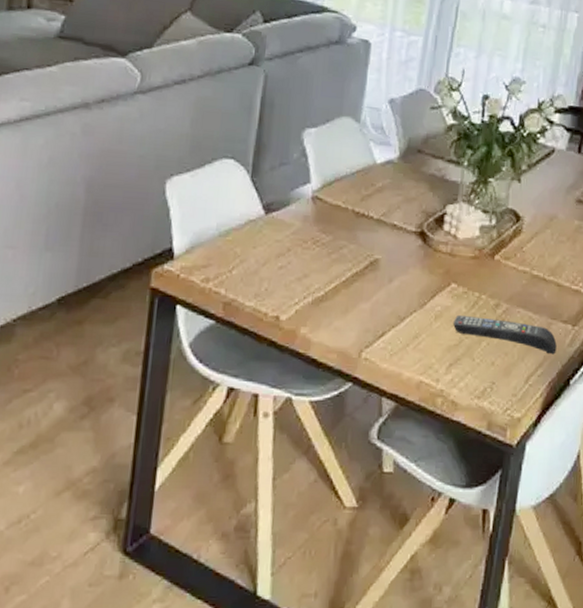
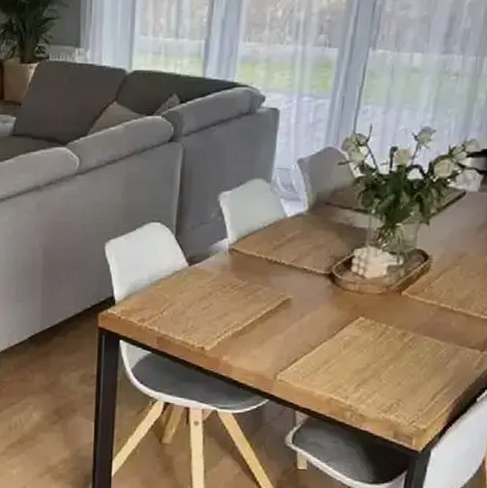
remote control: present [453,314,557,355] -> none [361,343,464,376]

